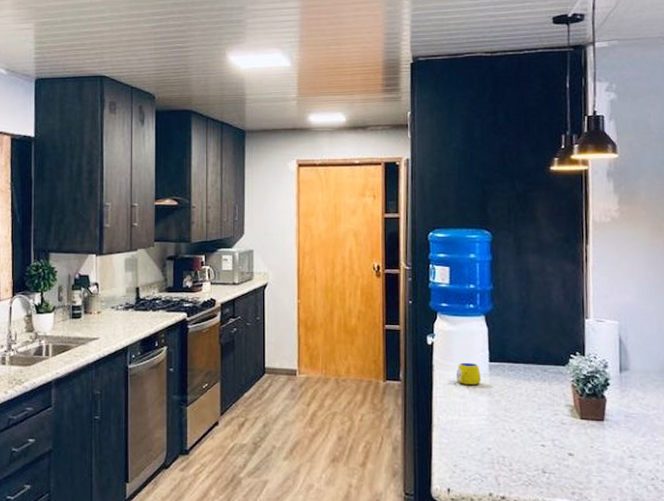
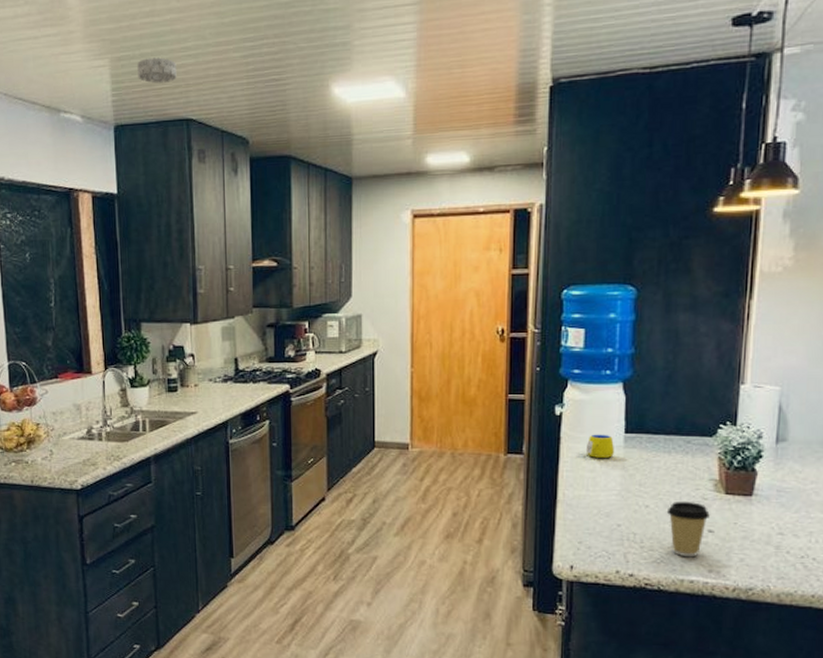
smoke detector: none [59,24,94,45] -> present [137,57,177,84]
coffee cup: none [530,425,569,480] -> present [666,501,710,558]

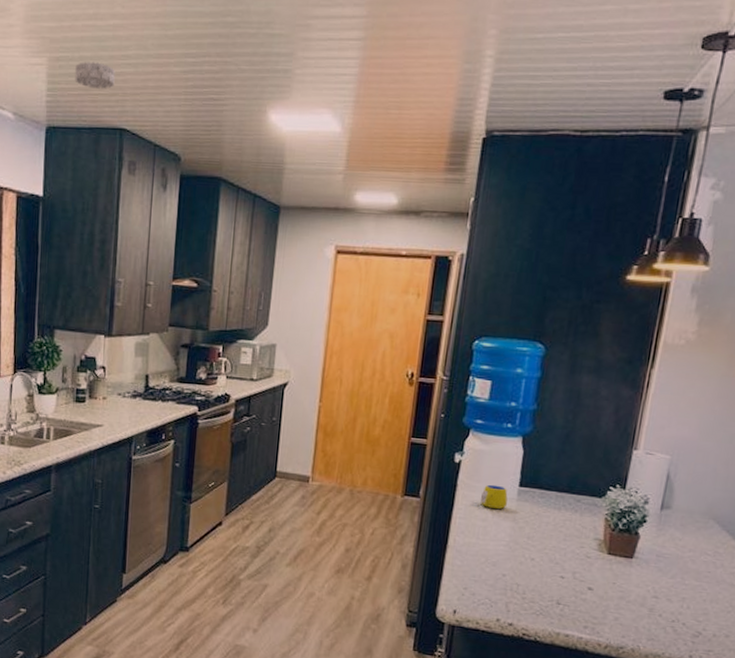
coffee cup: present [666,501,710,558] -> none [550,557,591,613]

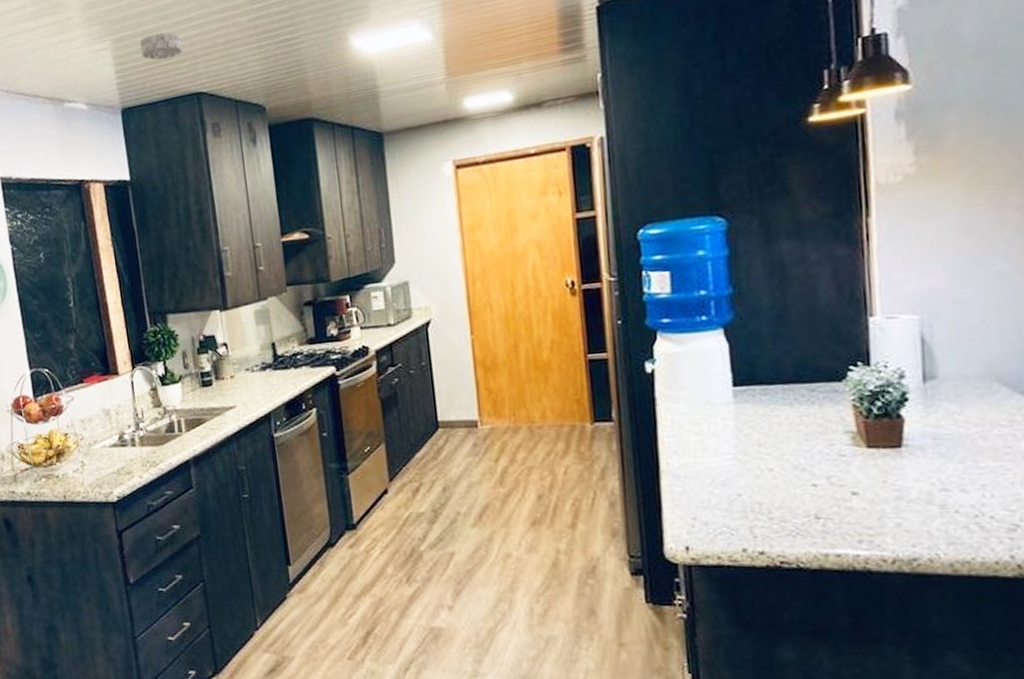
mug: present [476,484,508,509] -> none [685,389,723,419]

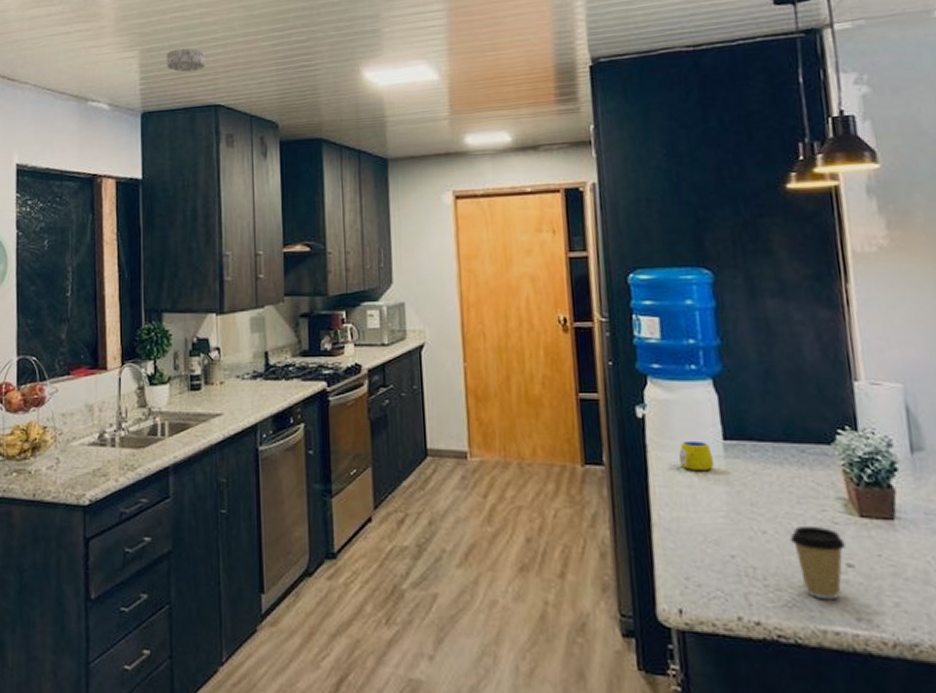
mug: none [685,389,723,419] -> present [676,441,714,470]
coffee cup: none [796,460,851,527] -> present [789,525,845,601]

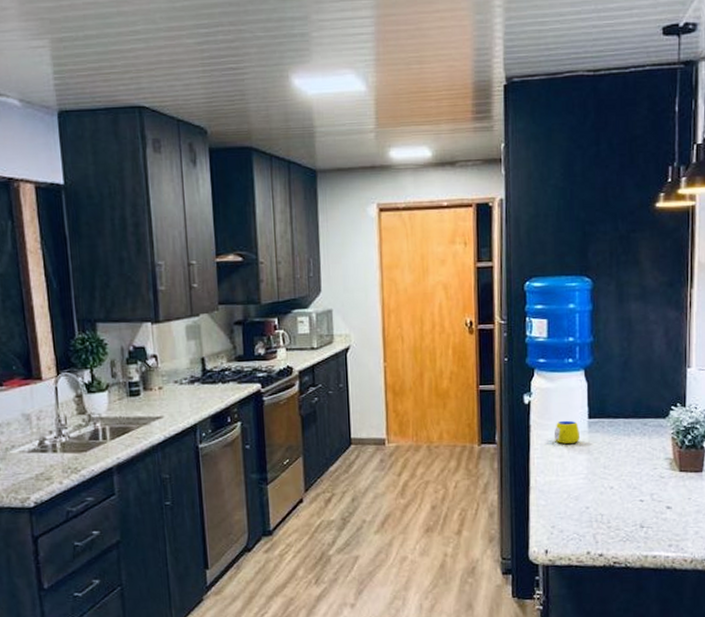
smoke detector: present [166,48,205,72] -> none [81,40,126,68]
coffee cup: present [789,525,845,601] -> none [629,480,667,534]

